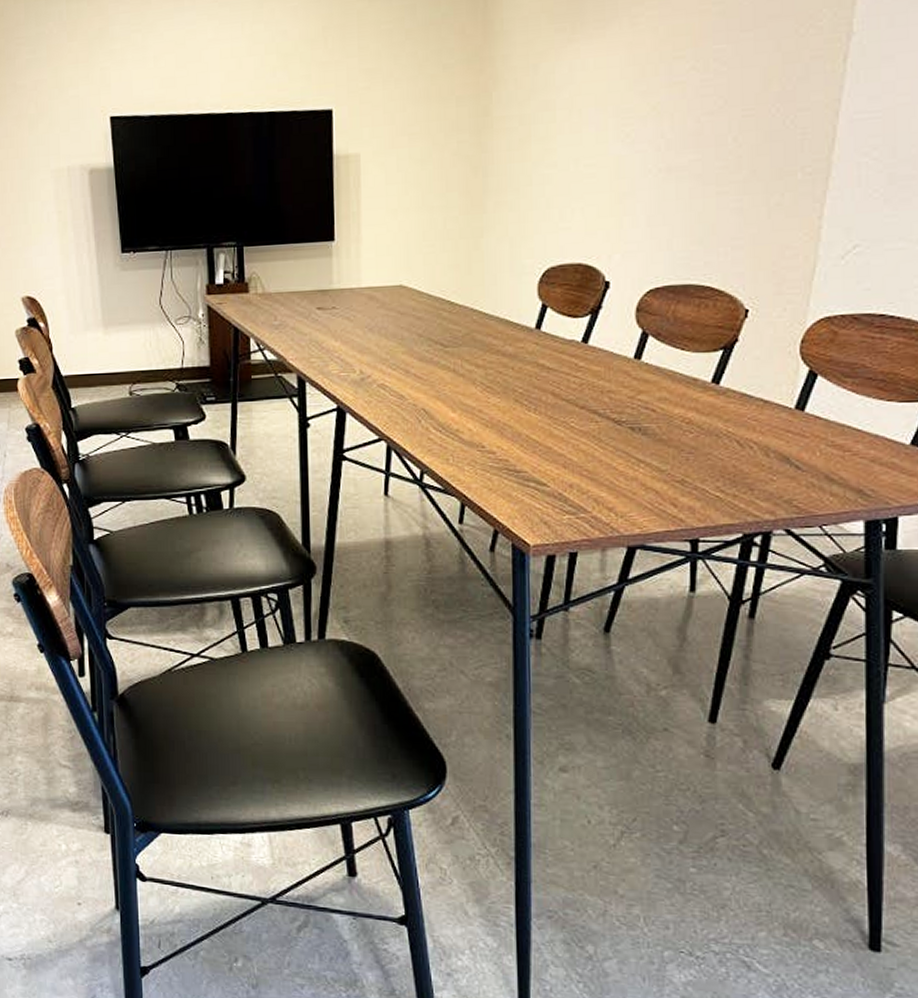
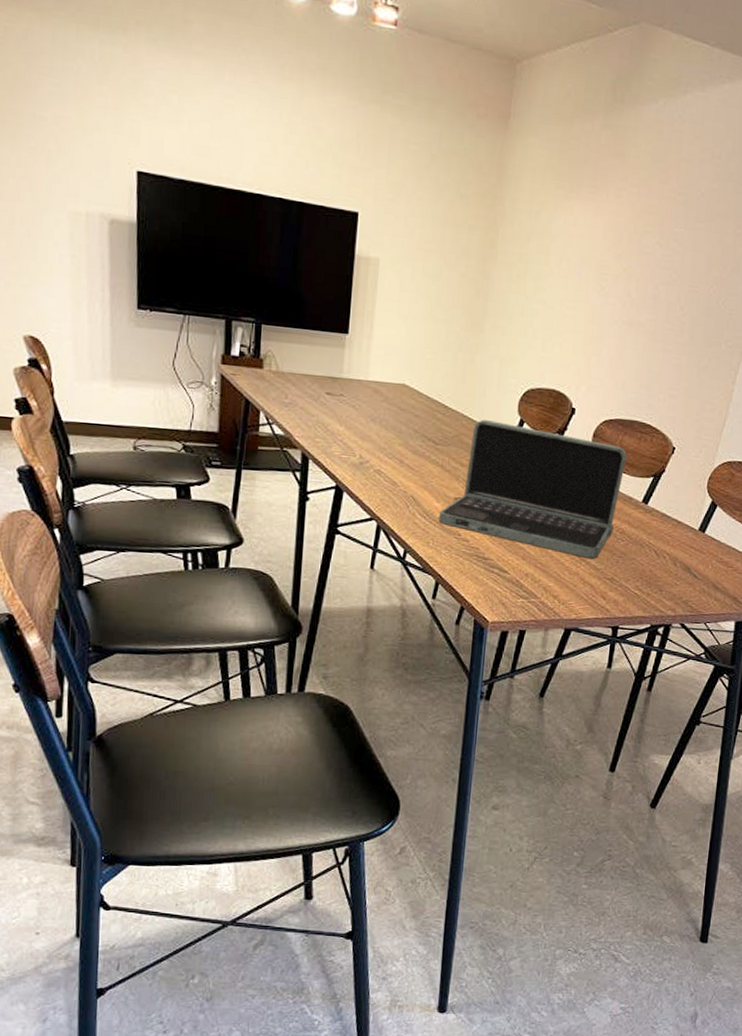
laptop: none [456,310,684,459] -> present [438,420,627,559]

